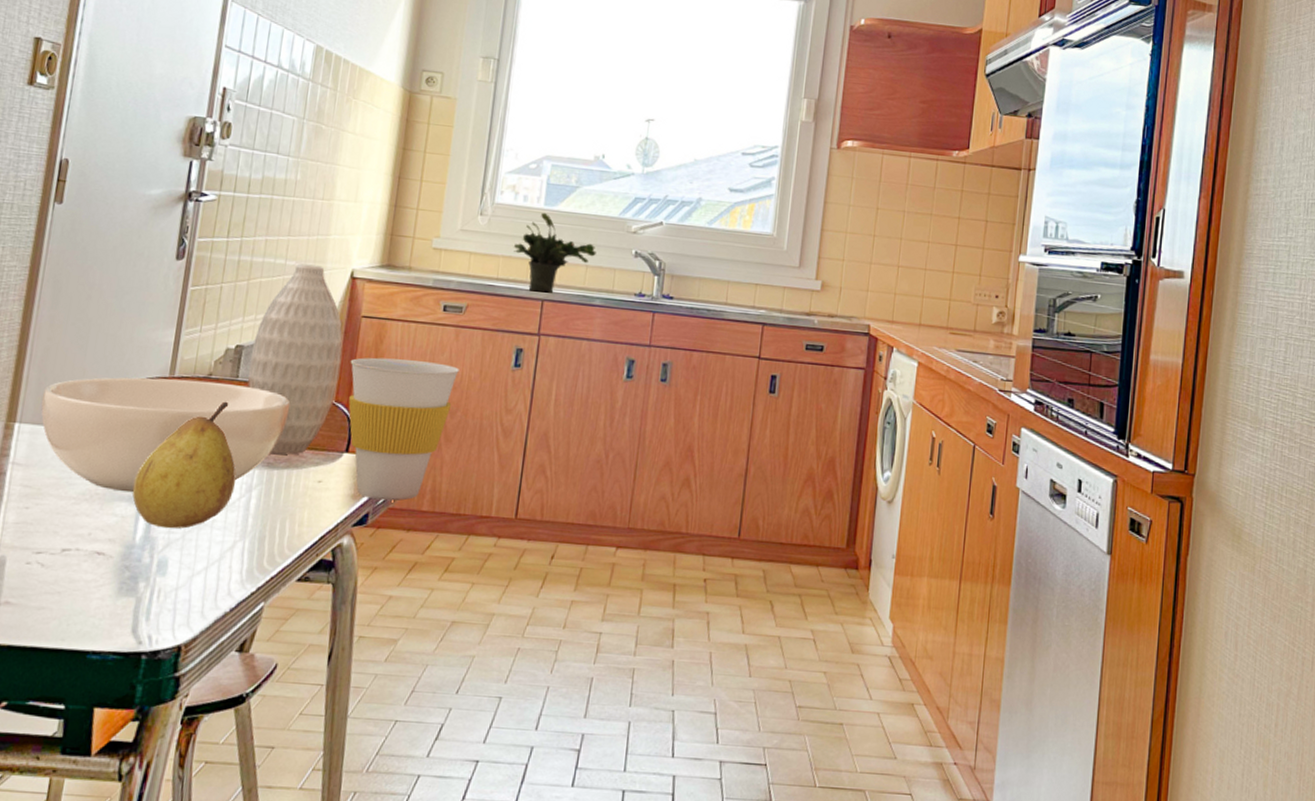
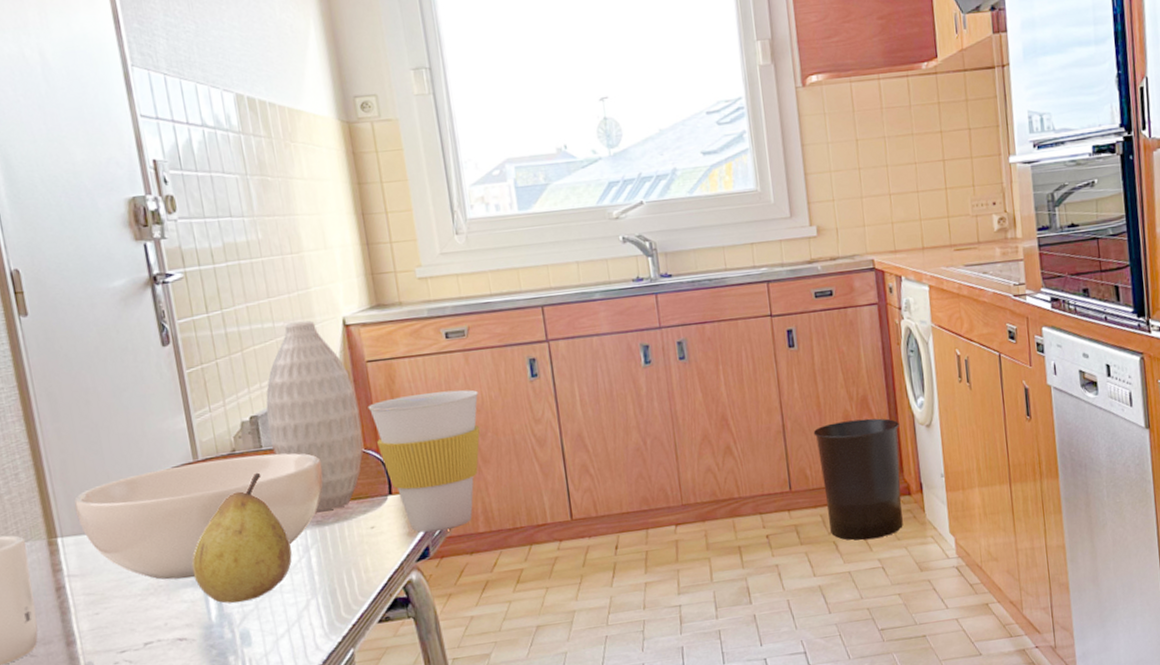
potted plant: present [513,212,596,293] -> none [498,217,584,300]
waste bin: none [769,478,861,607] -> present [813,418,903,540]

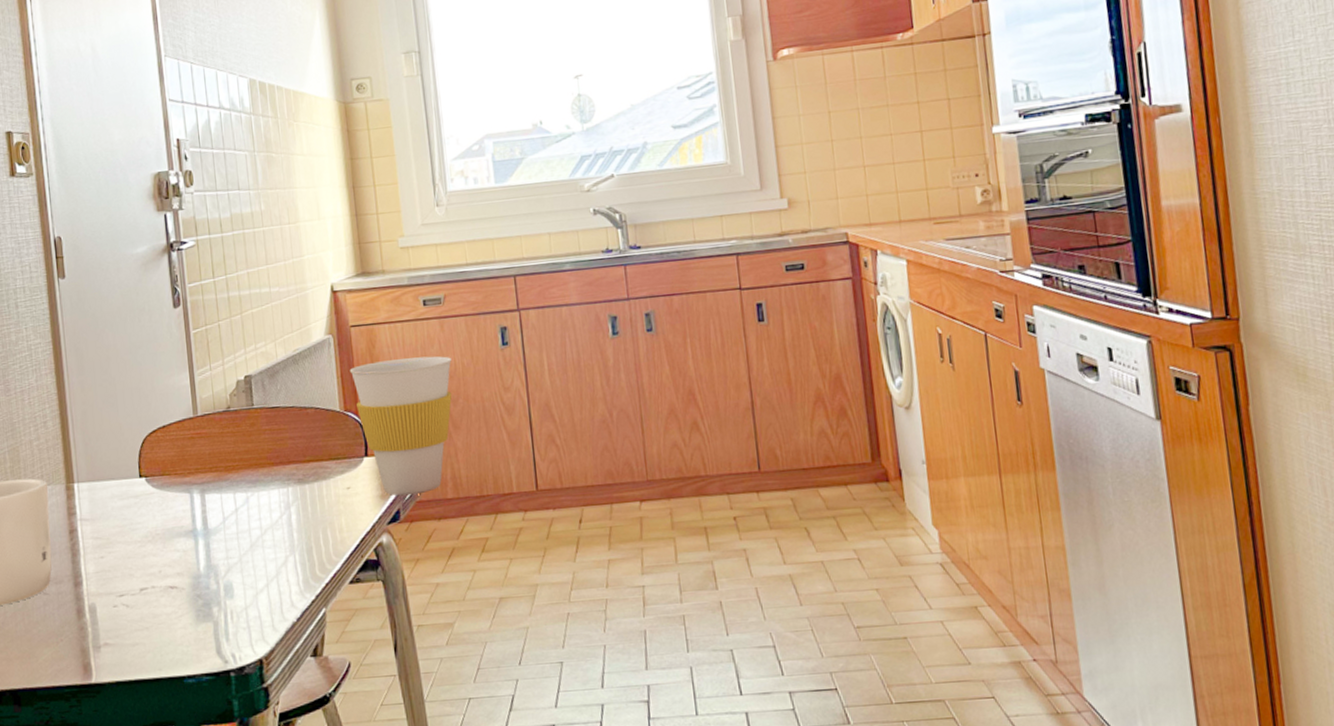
bowl: present [74,453,324,580] -> none [90,411,307,529]
fruit: present [191,472,292,604] -> none [186,429,274,556]
vase: present [265,320,364,511] -> none [259,286,344,470]
waste bin: present [813,418,903,540] -> none [783,398,881,528]

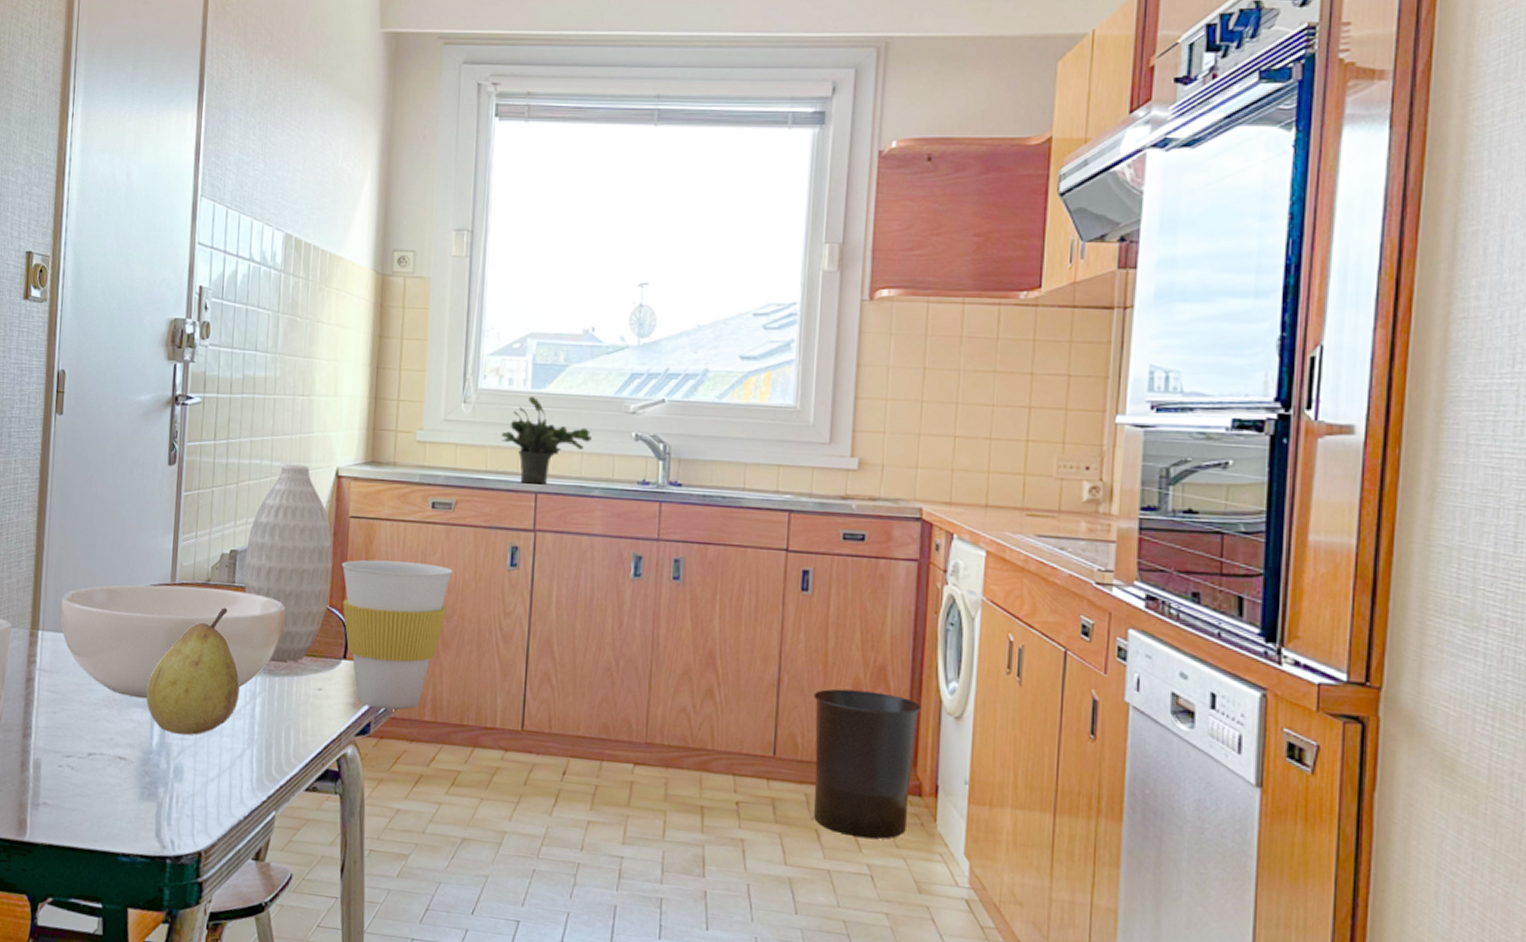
bowl: none [90,411,307,529] -> present [59,584,286,699]
fruit: none [186,429,274,556] -> present [146,607,240,736]
vase: none [259,286,344,470] -> present [243,464,334,662]
potted plant: none [474,190,556,270] -> present [500,396,592,485]
waste bin: none [783,398,881,528] -> present [813,688,921,839]

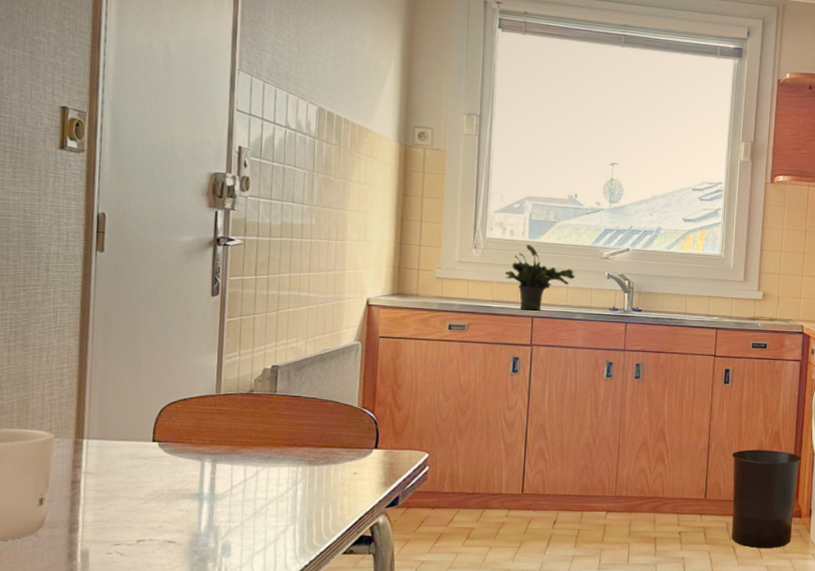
bowl: present [59,584,286,699] -> none [104,396,324,491]
fruit: present [146,607,240,736] -> none [193,412,283,519]
vase: present [243,464,334,662] -> none [284,295,366,453]
cup: present [341,559,452,711] -> none [372,370,466,486]

